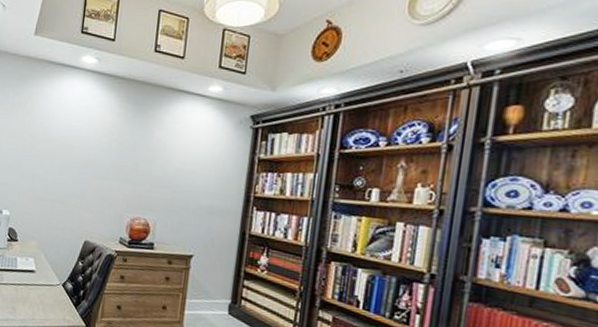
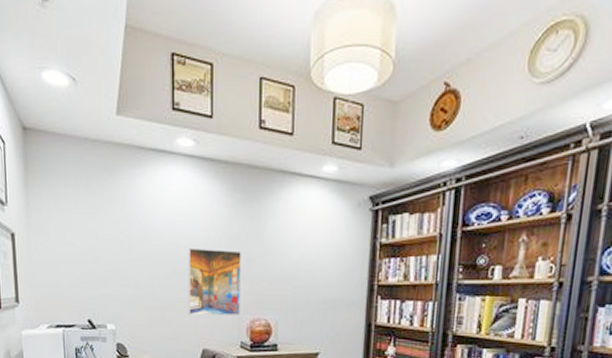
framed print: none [75,149,128,213] -> present [187,248,241,316]

